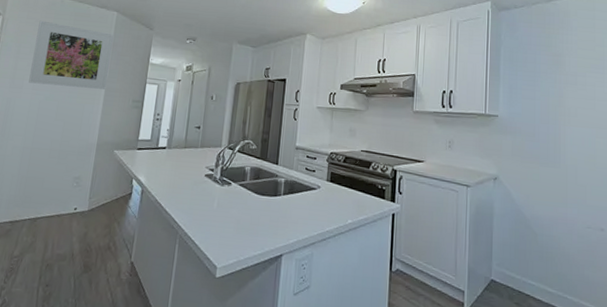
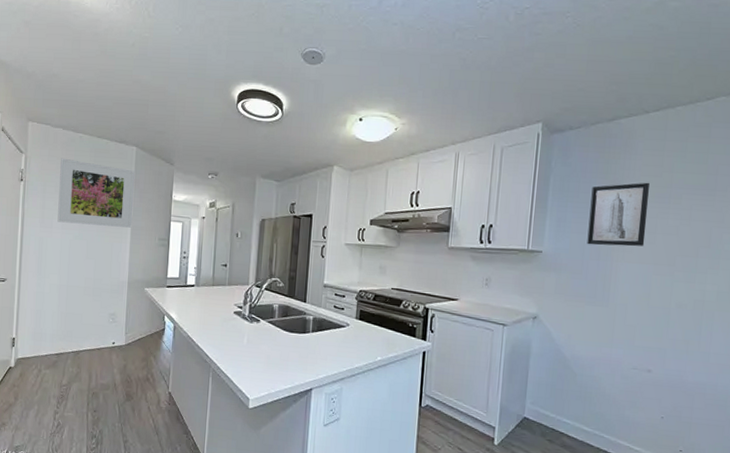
wall art: none [537,55,586,112] -> present [587,182,649,247]

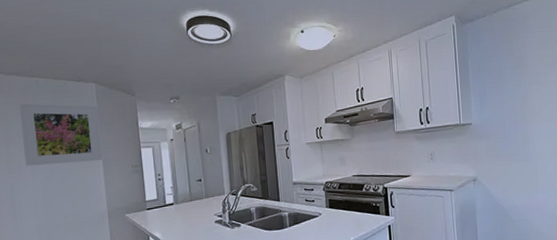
wall art: present [587,182,649,247] -> none [502,54,550,112]

